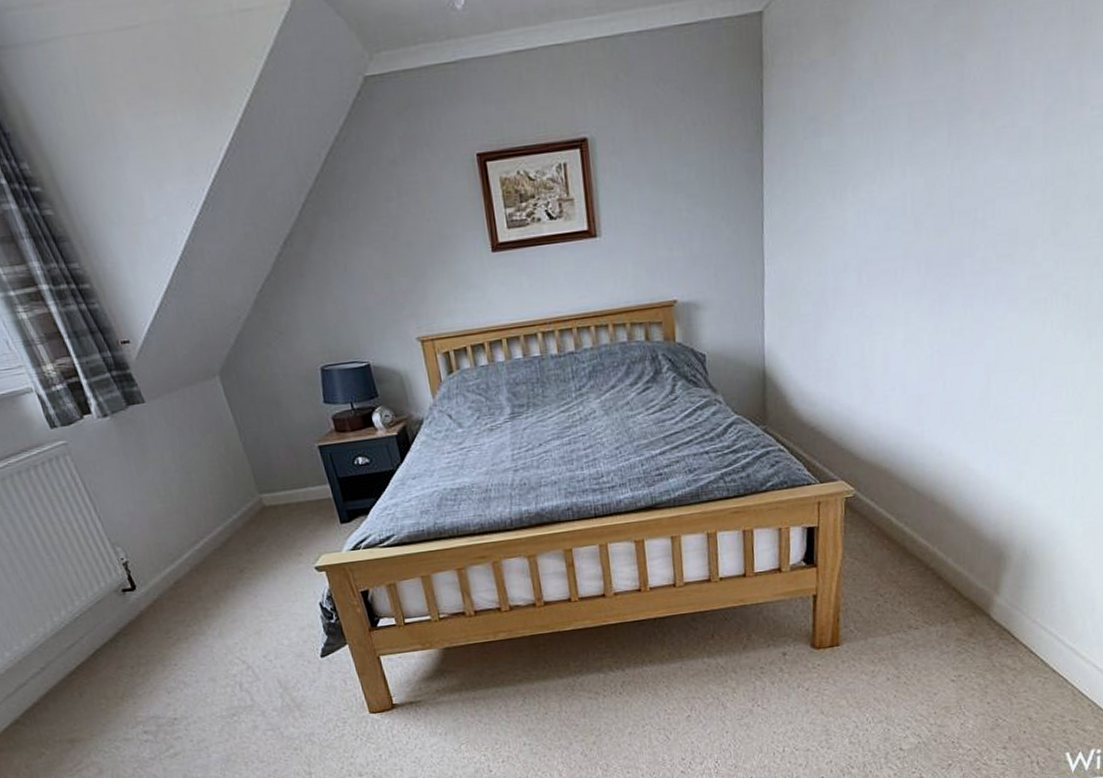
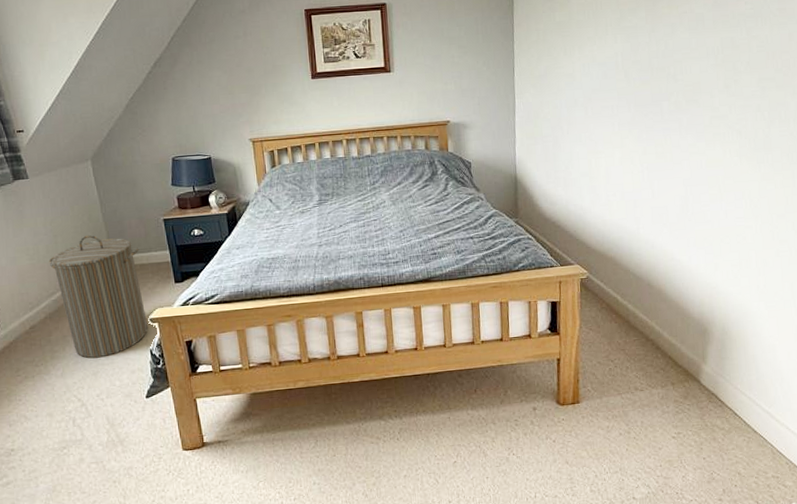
laundry hamper: none [185,469,315,615] -> present [48,235,149,358]

